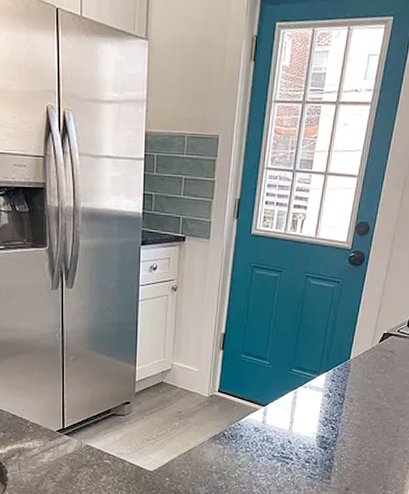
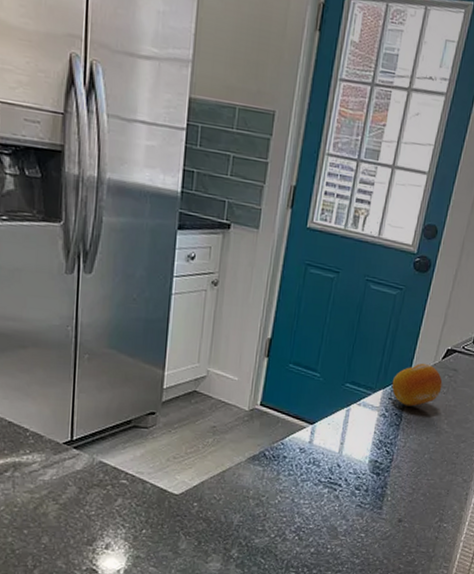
fruit: none [333,347,381,387] -> present [391,363,443,407]

